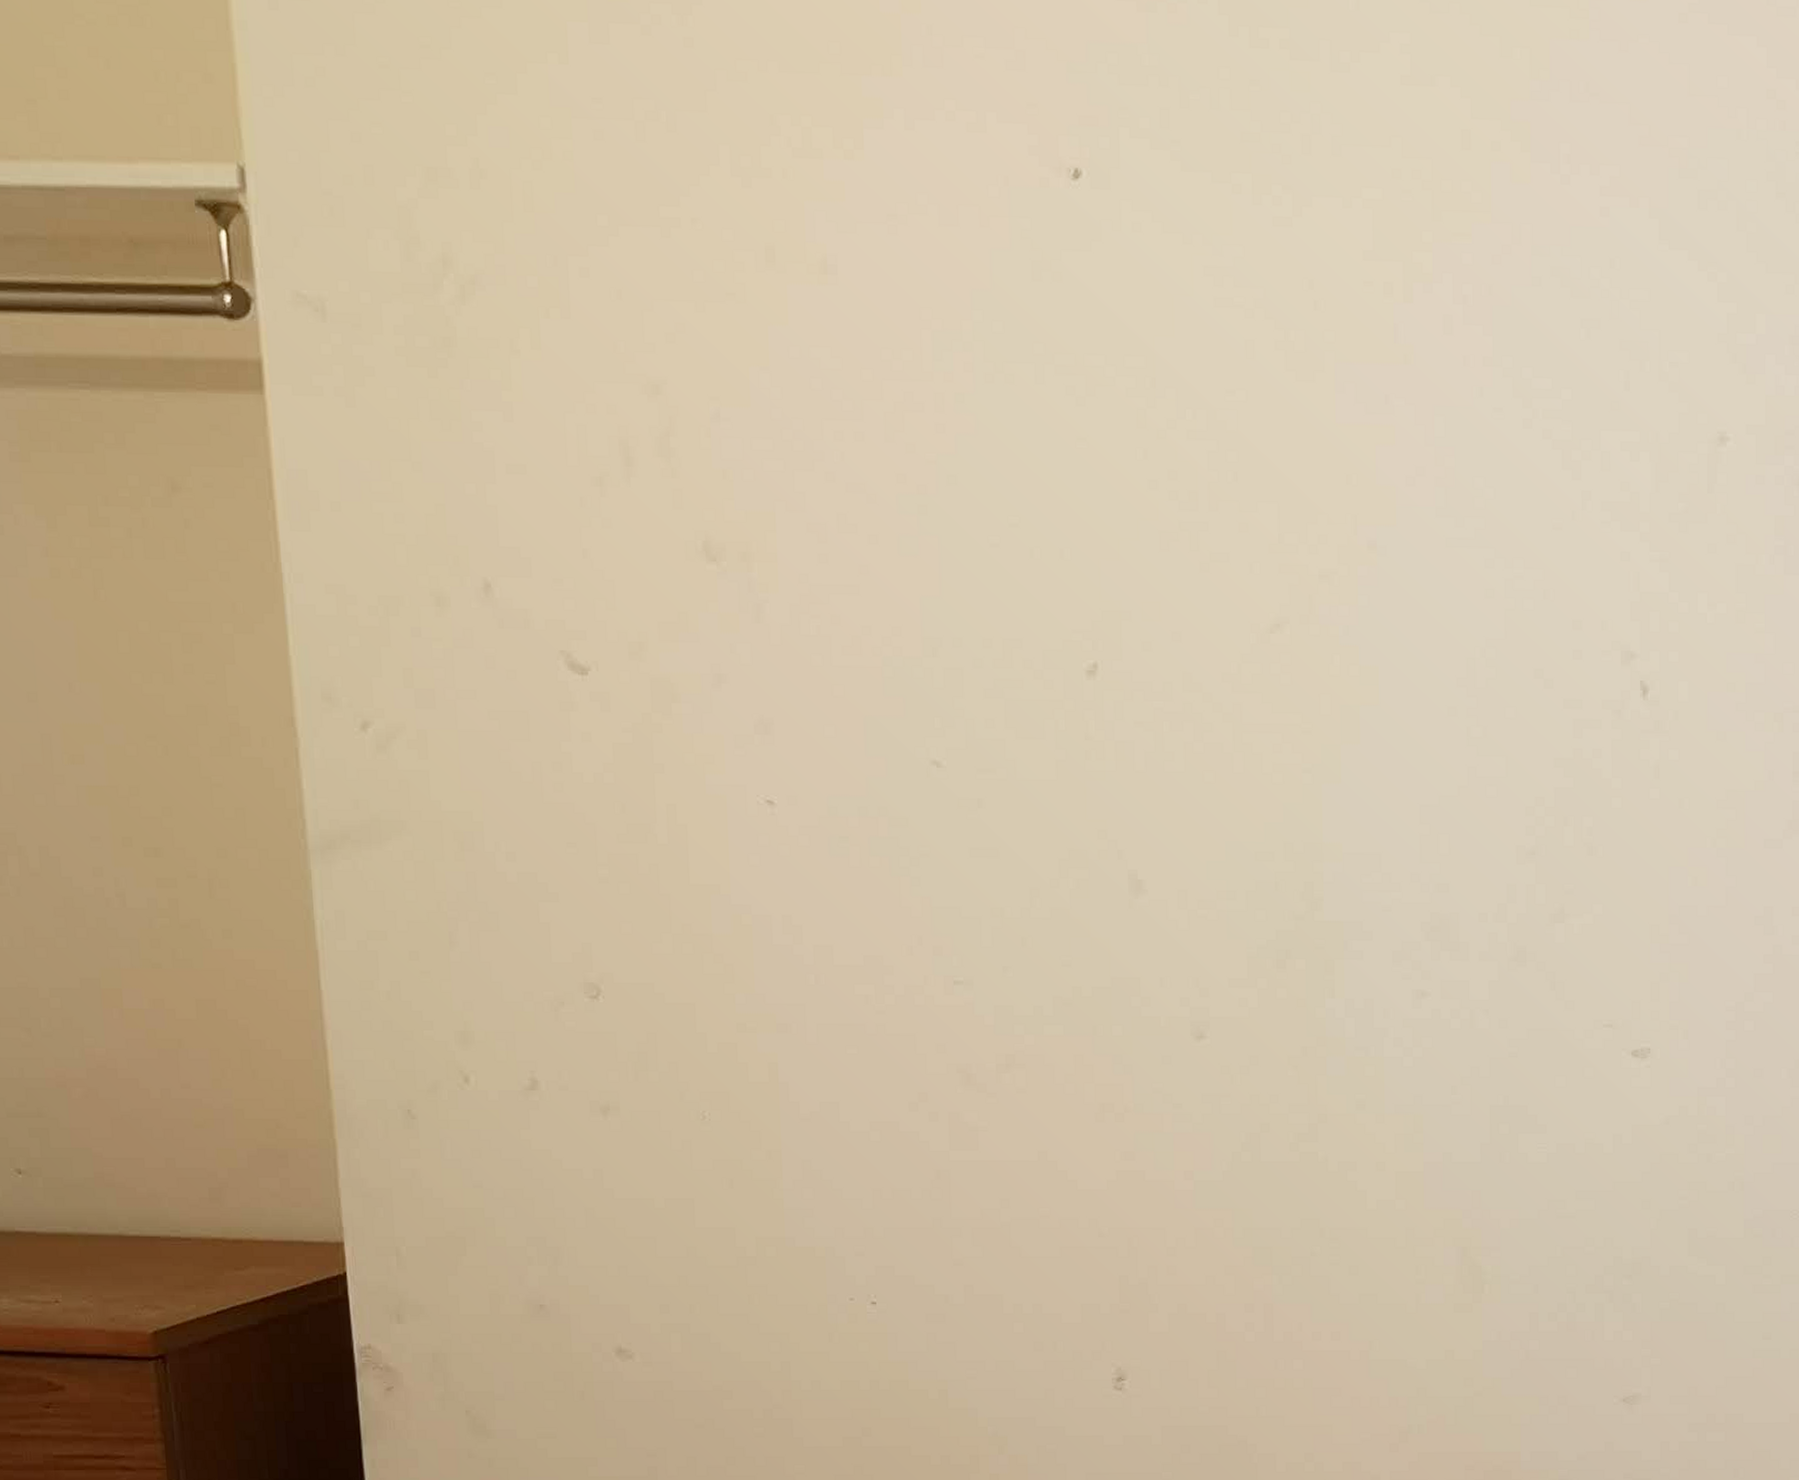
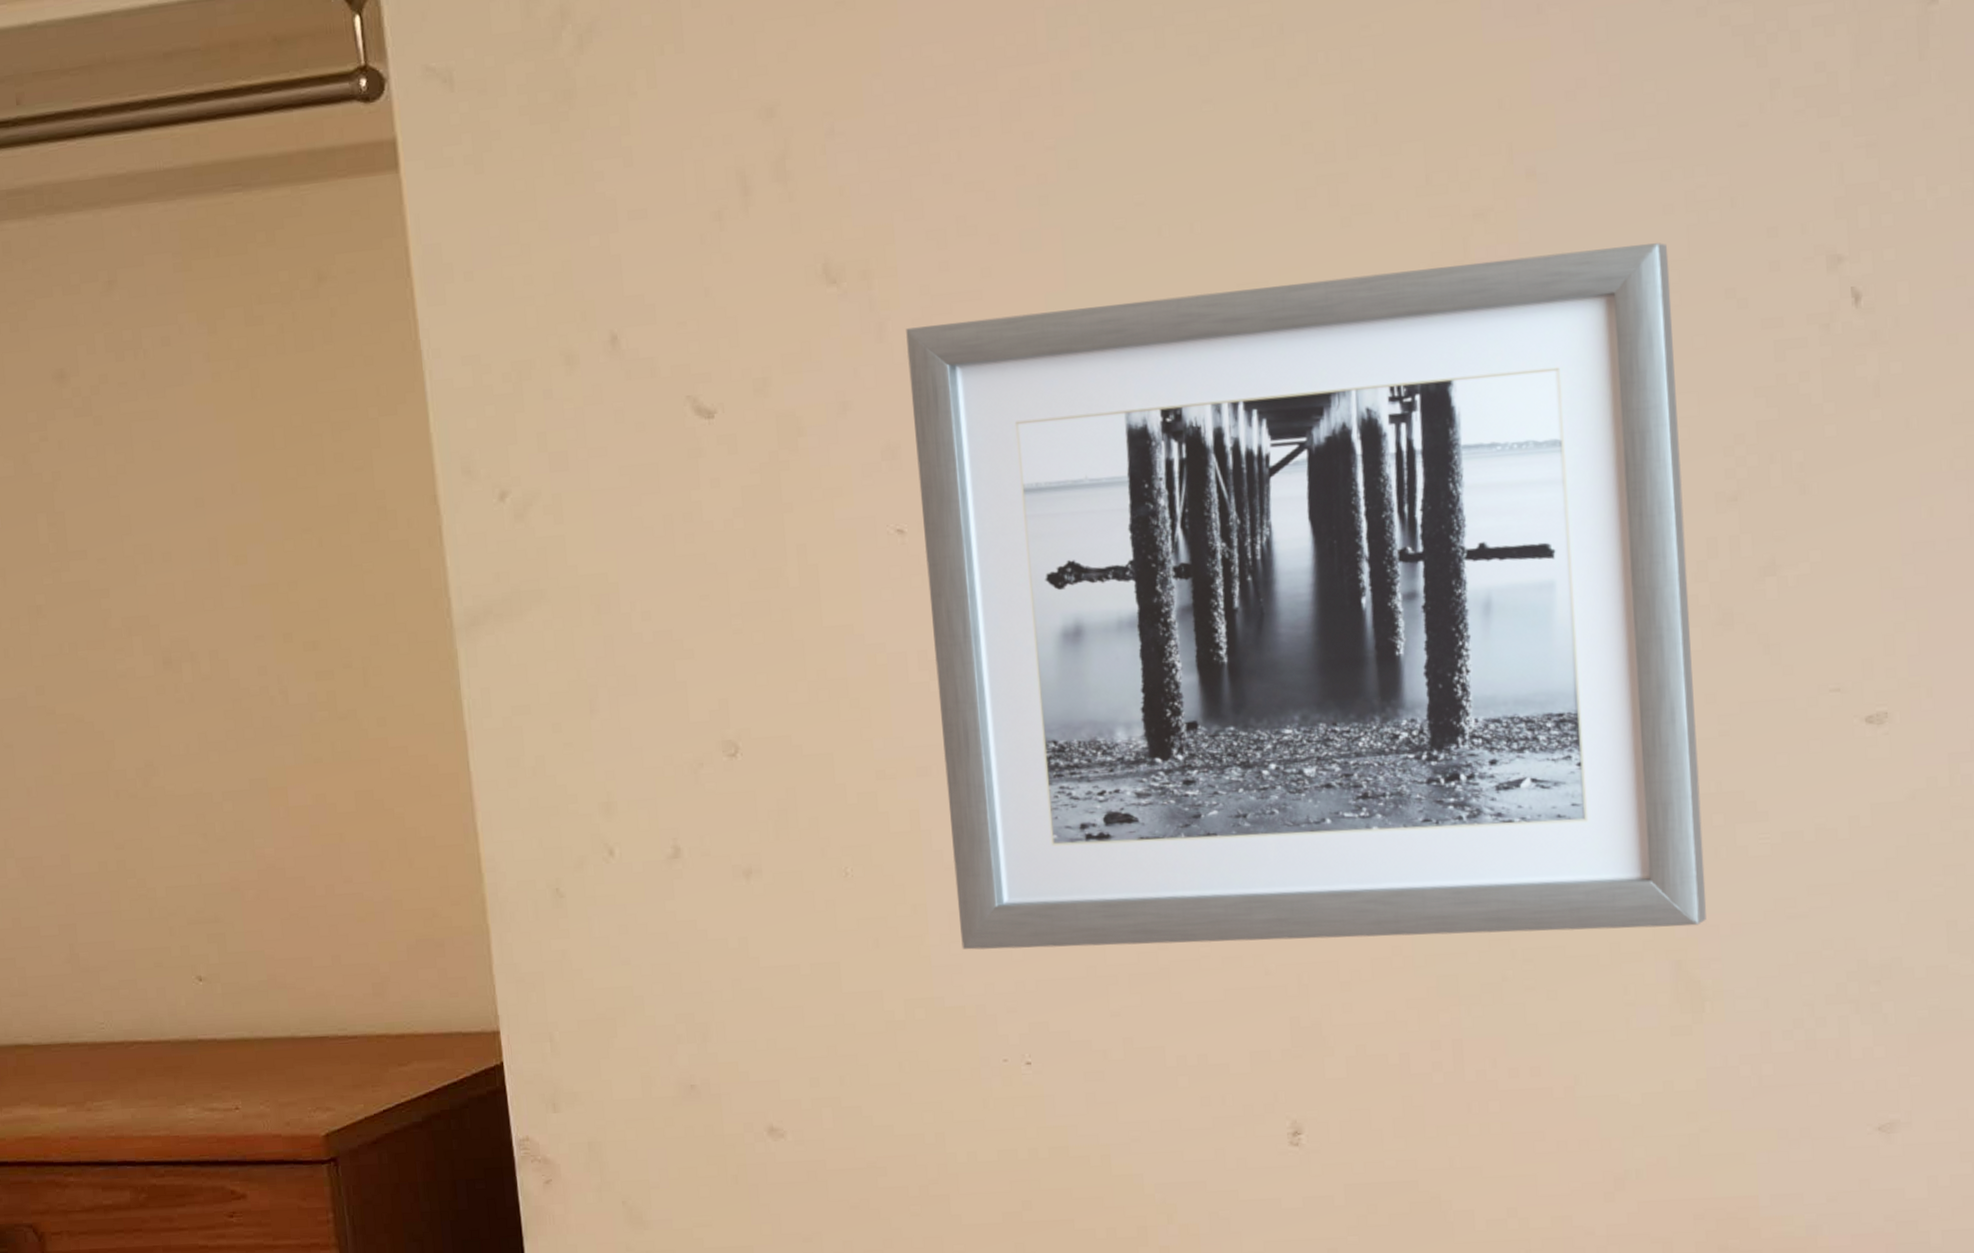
wall art: none [783,612,1490,1219] -> present [906,243,1707,950]

